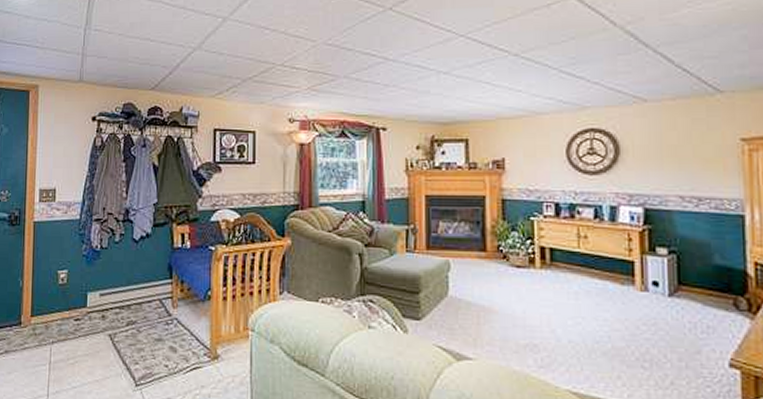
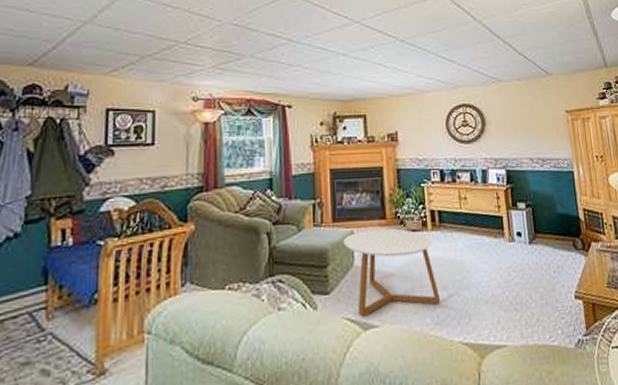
coffee table: none [437,261,545,347] -> present [343,229,440,317]

